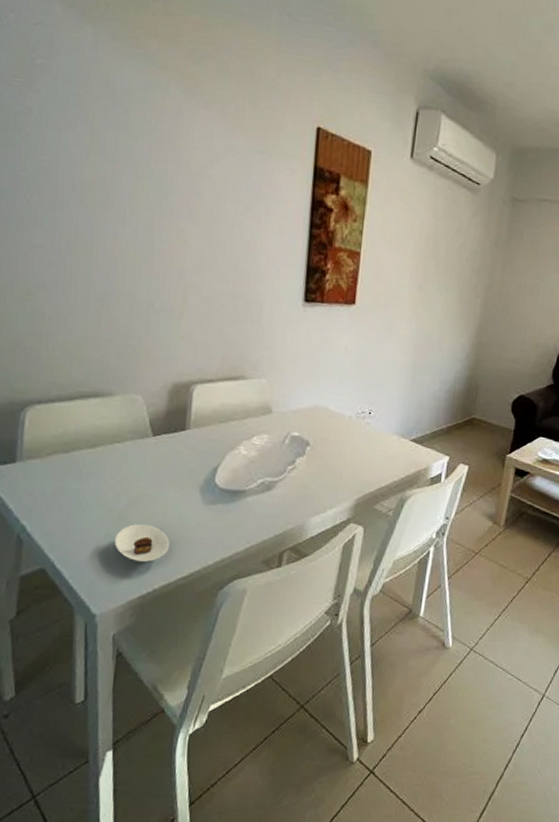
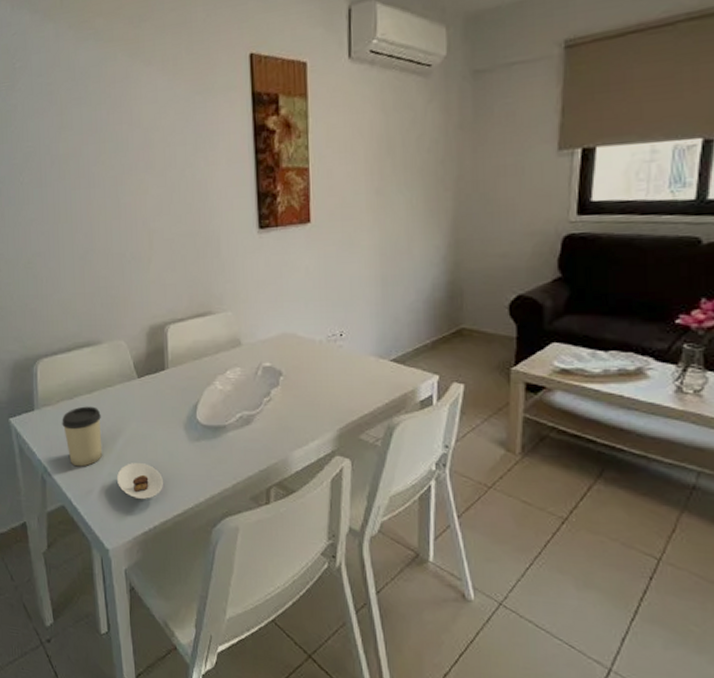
cup: none [52,461,103,527] -> present [62,406,103,467]

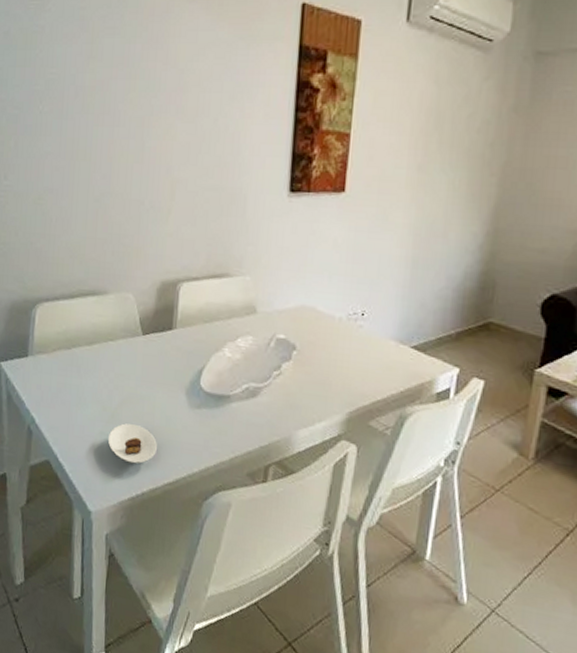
cup: present [62,406,103,467] -> none [56,358,99,422]

